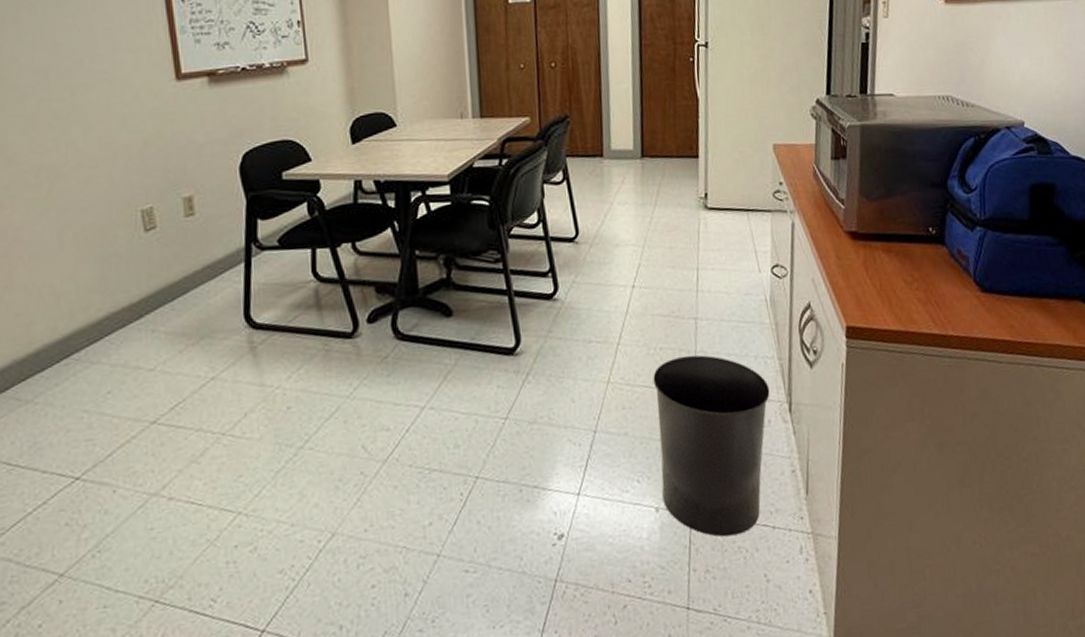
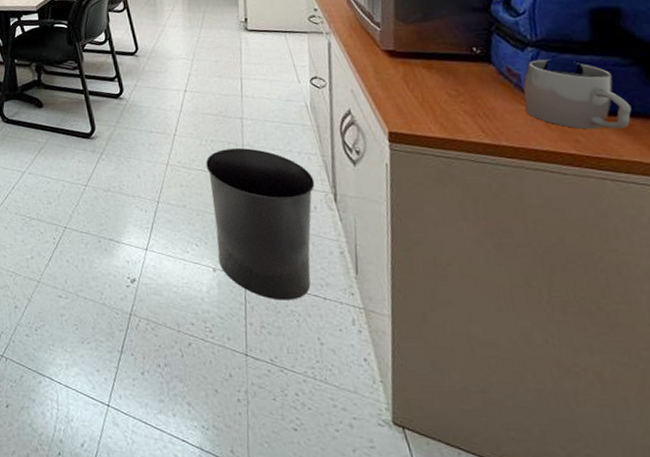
mug: none [970,239,1057,314] -> present [523,59,632,130]

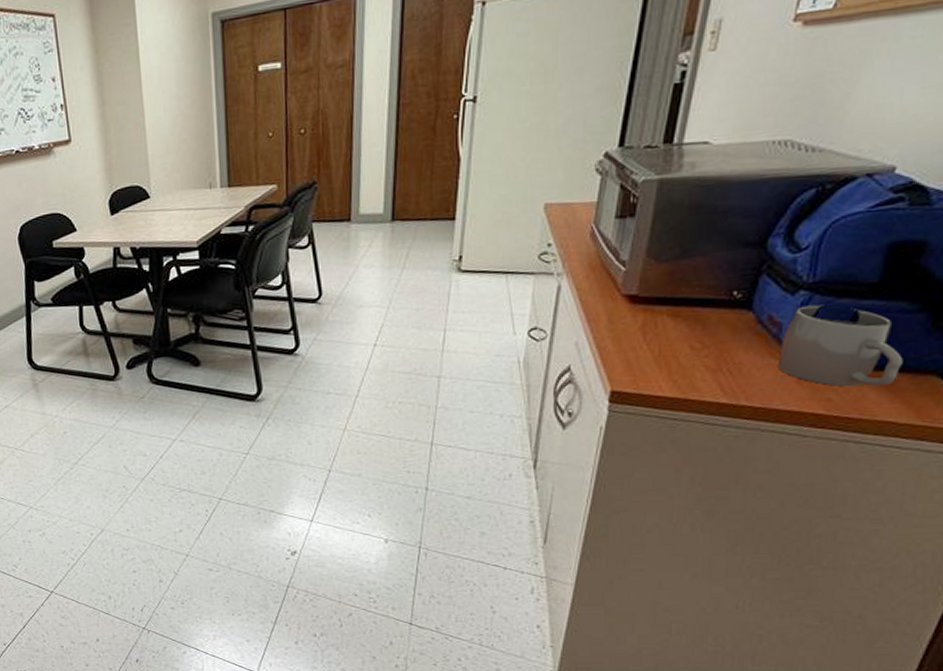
waste bin: present [205,147,315,300] -> none [390,410,514,571]

